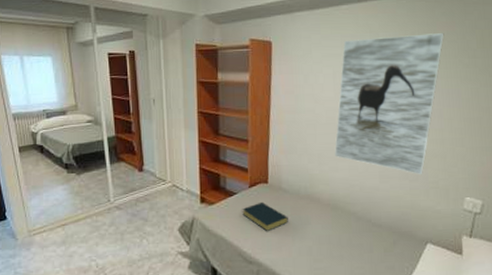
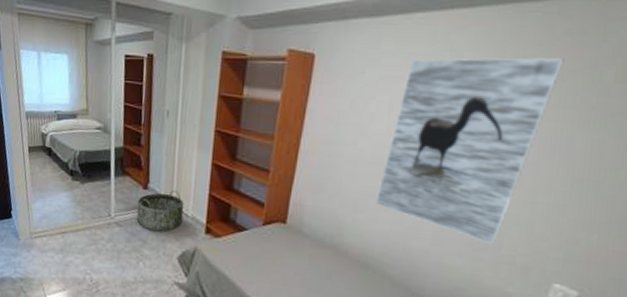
basket: none [135,168,179,208] -> present [136,190,184,231]
hardback book: present [242,201,288,232] -> none [251,243,305,279]

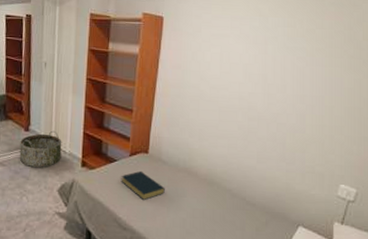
hardback book: none [251,243,305,279] -> present [121,170,165,201]
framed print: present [376,58,565,244] -> none [216,22,332,158]

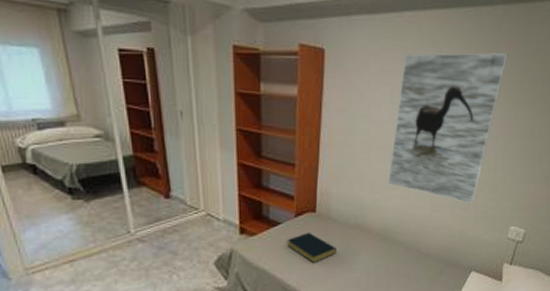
basket: present [19,130,62,167] -> none [160,195,215,240]
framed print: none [216,22,332,158] -> present [388,53,508,204]

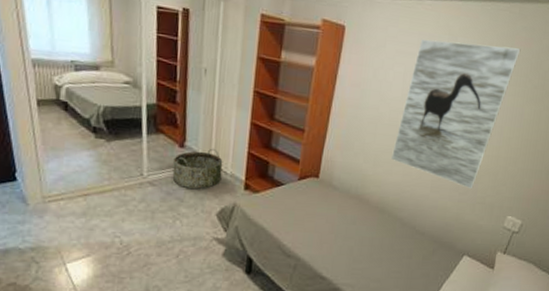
basket: none [160,195,215,240] -> present [172,148,223,189]
hardback book: present [287,232,336,264] -> none [287,196,334,228]

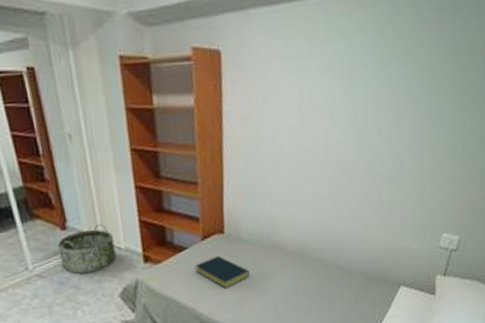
hardback book: none [287,196,334,228] -> present [195,255,250,290]
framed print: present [391,39,521,189] -> none [301,37,431,212]

